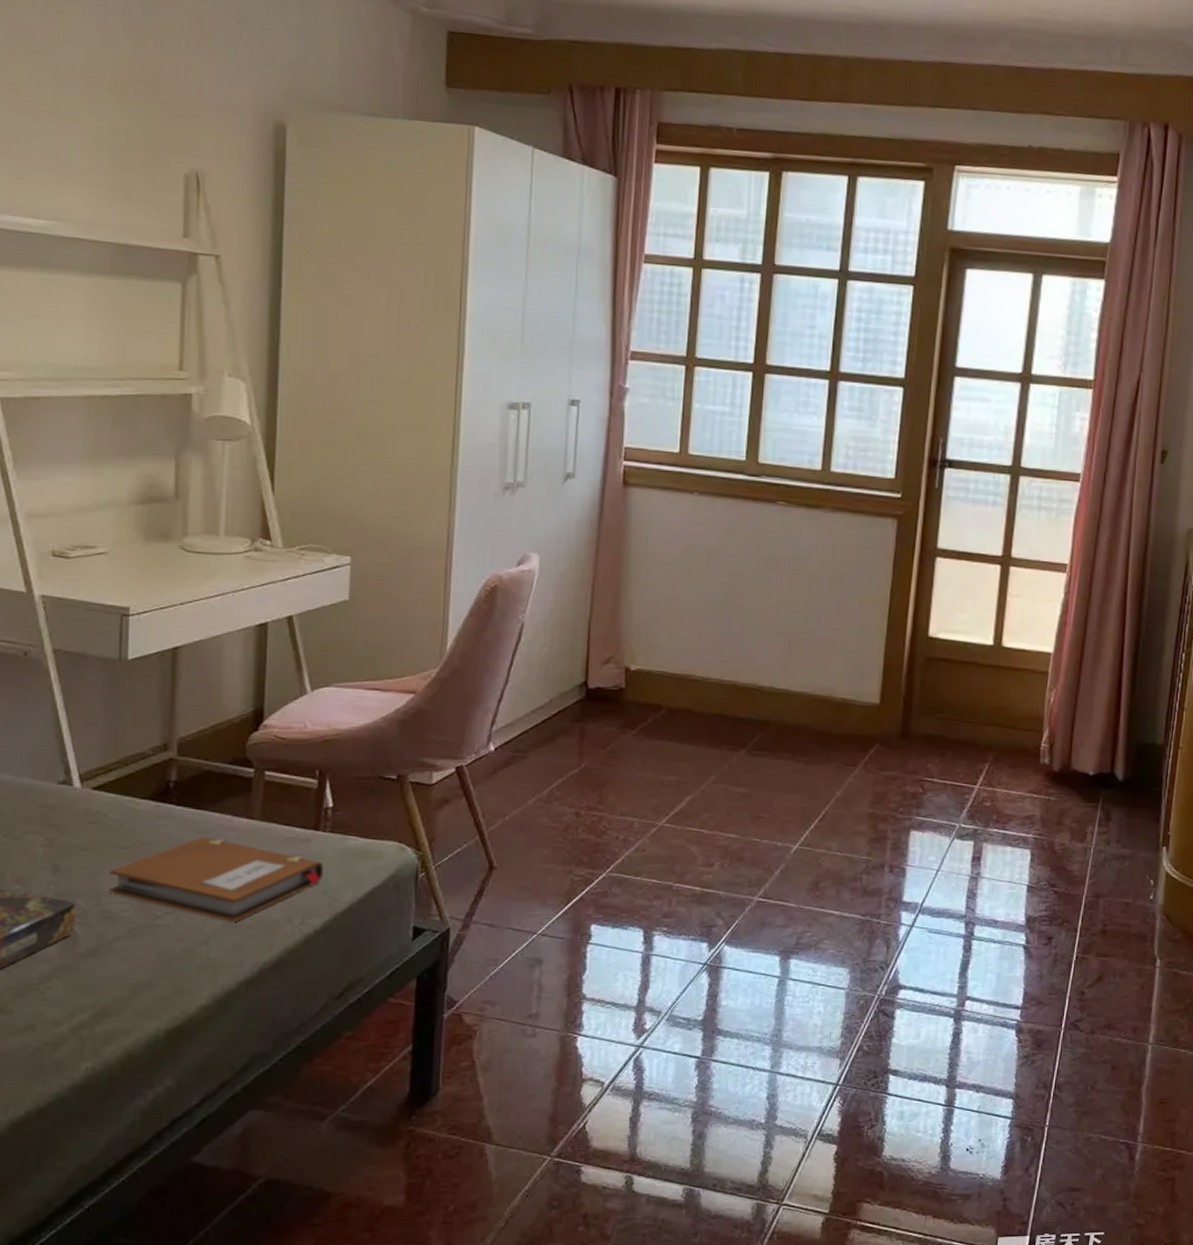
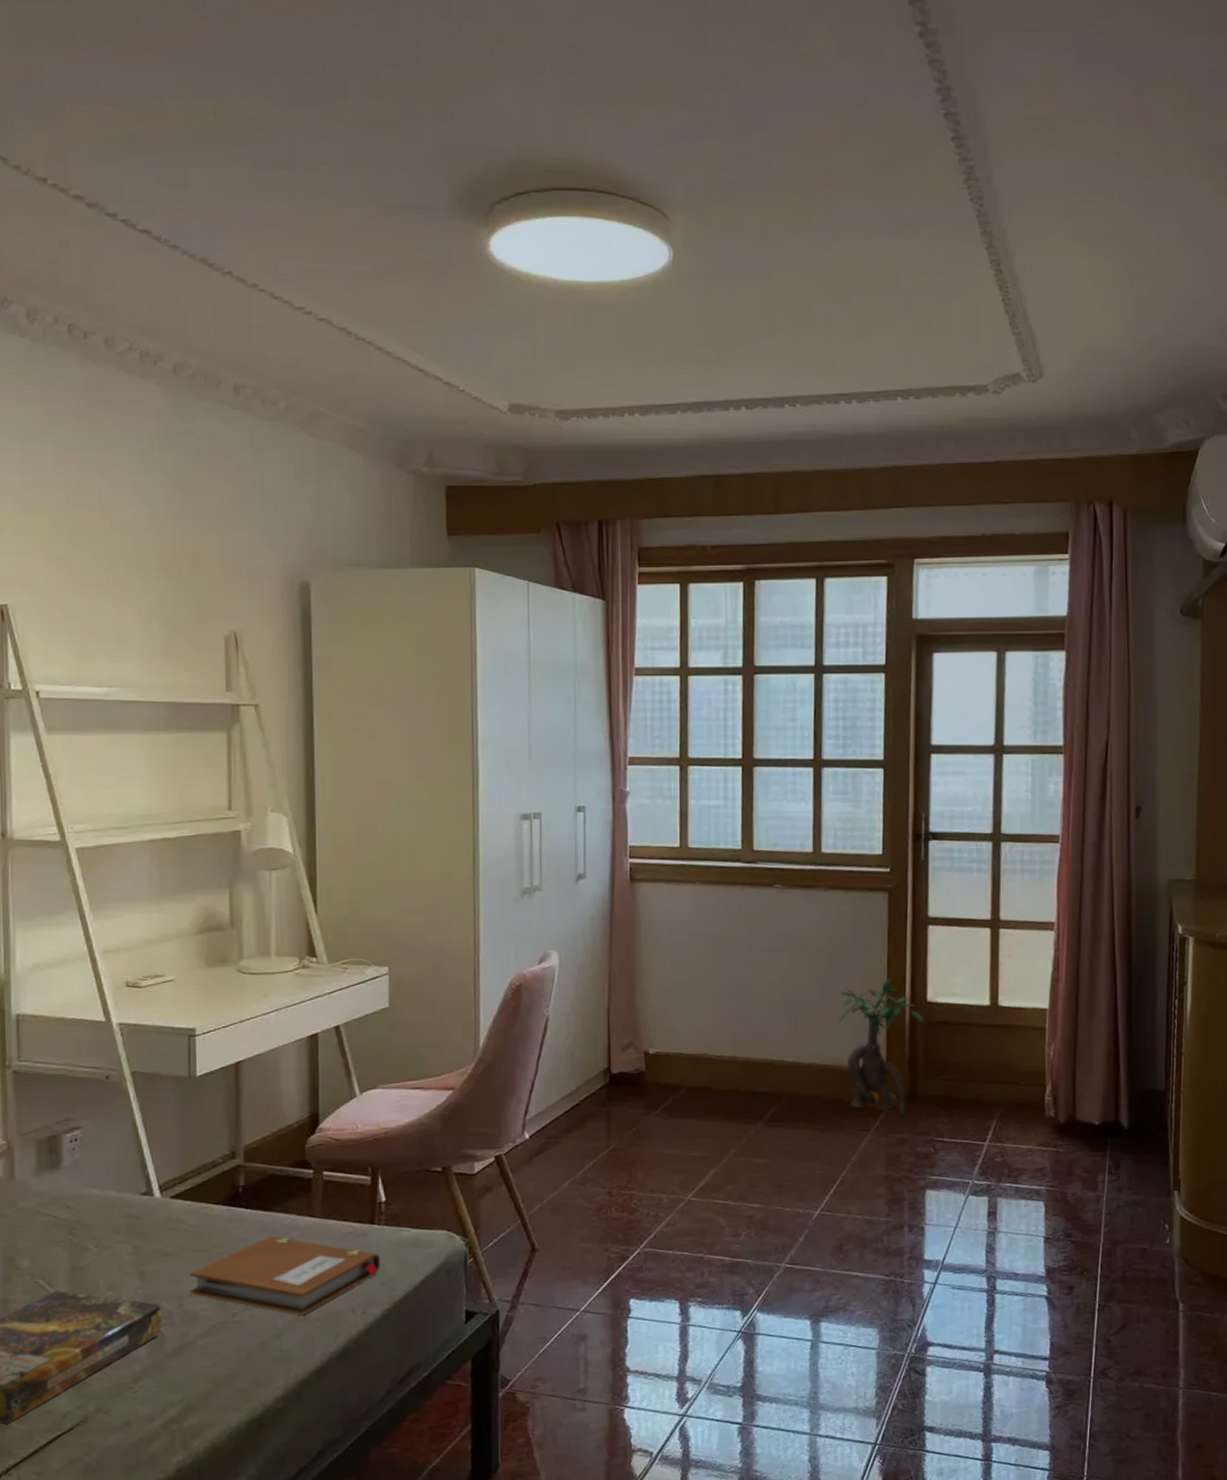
decorative plant: none [835,609,924,754] -> present [839,978,925,1117]

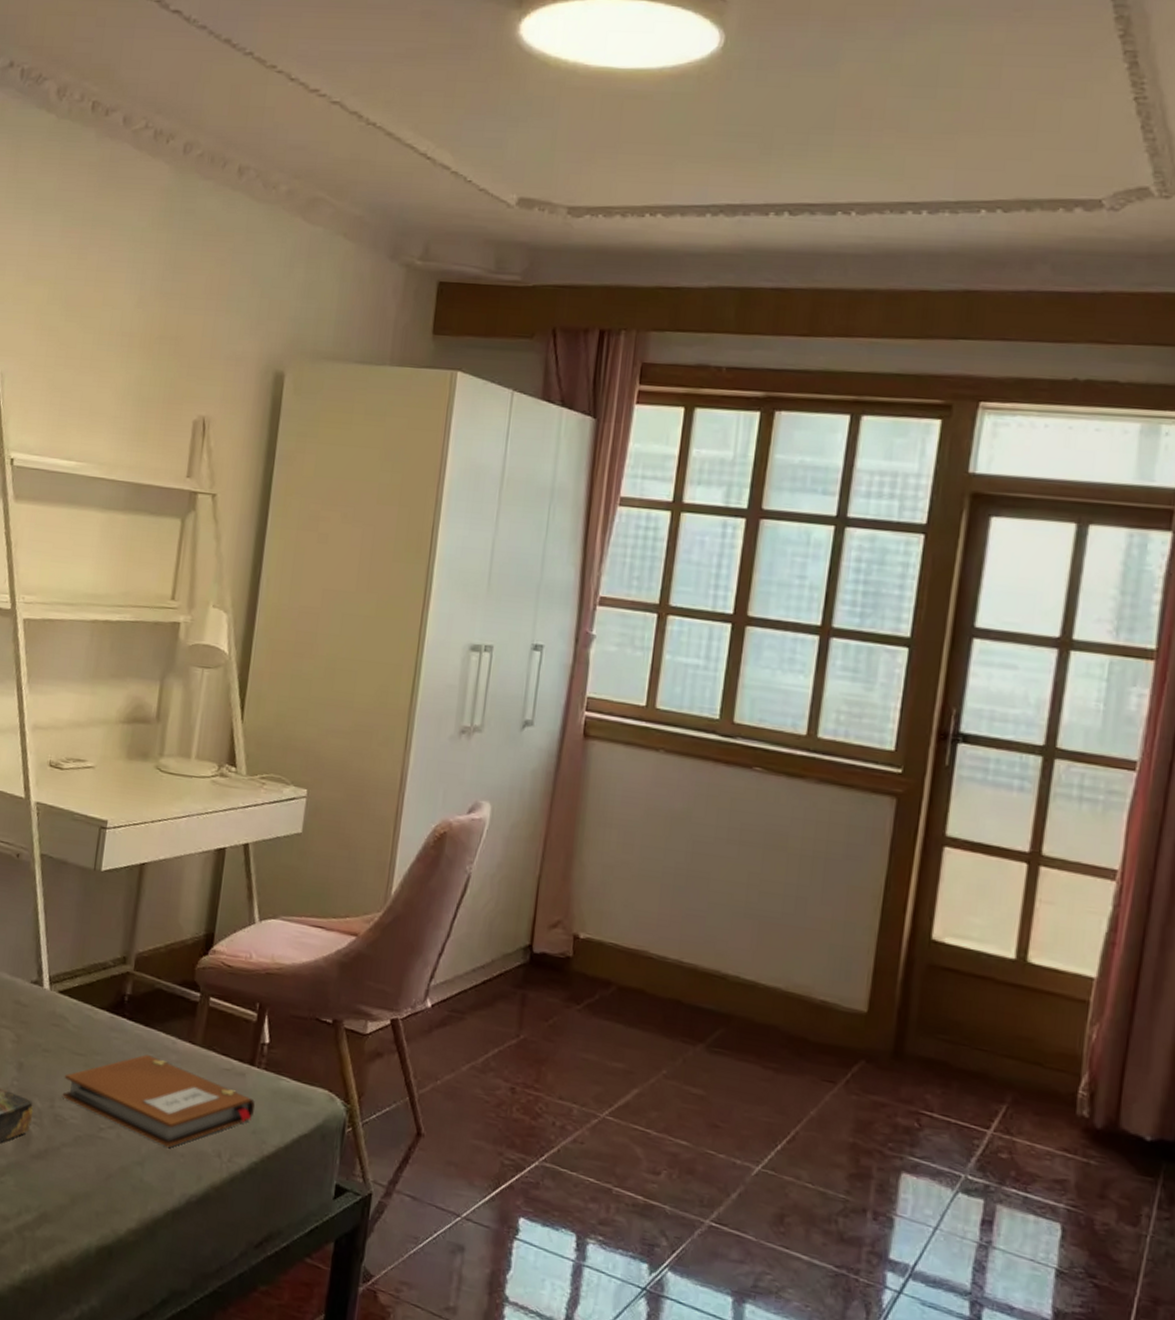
decorative plant: present [839,978,925,1117] -> none [815,902,925,1075]

